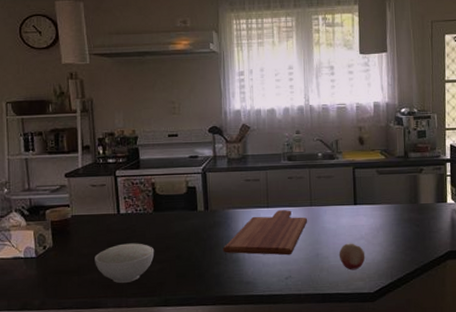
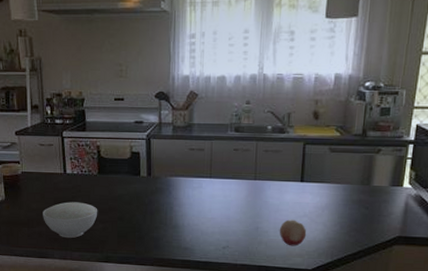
cutting board: present [222,209,308,256] -> none [163,181,251,226]

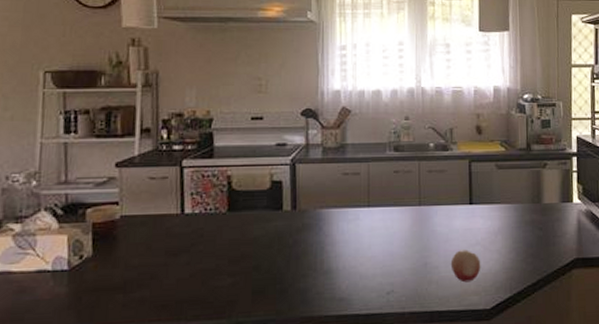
bowl: present [43,202,98,238] -> none [147,250,226,302]

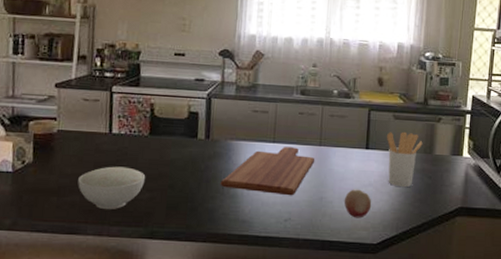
bowl: none [147,250,226,302] -> present [78,166,146,209]
cutting board: none [311,209,416,265] -> present [220,146,315,196]
utensil holder: none [490,181,530,243] -> present [386,131,423,188]

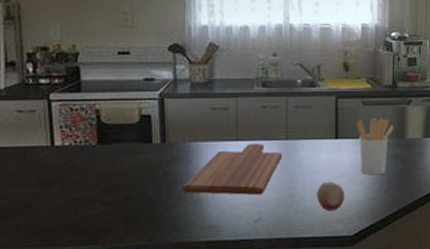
bowl: present [78,166,146,209] -> none [21,181,98,229]

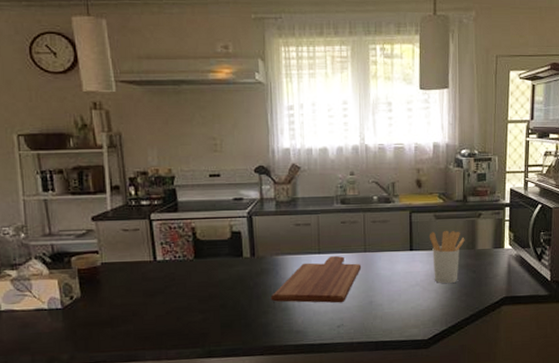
fruit: present [316,181,345,212] -> none [393,290,420,318]

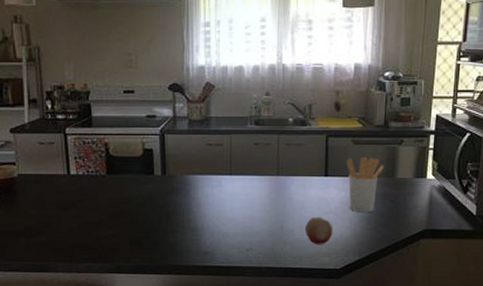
cutting board: present [270,255,362,303] -> none [180,177,274,227]
fruit: none [393,290,420,318] -> present [304,217,333,245]

